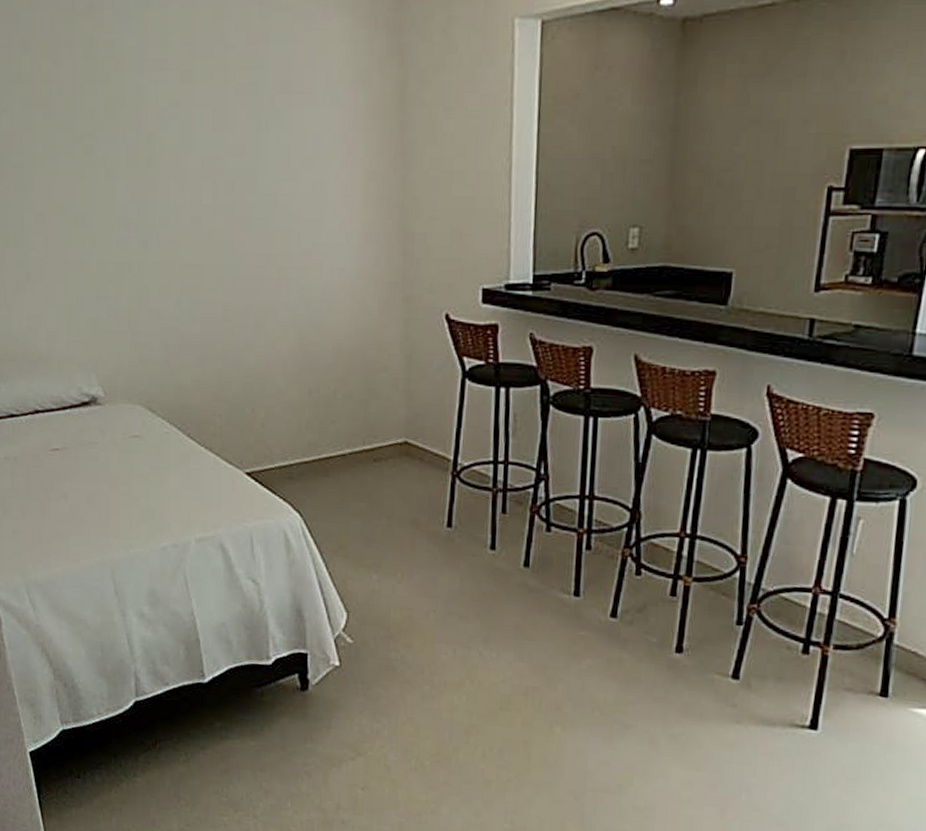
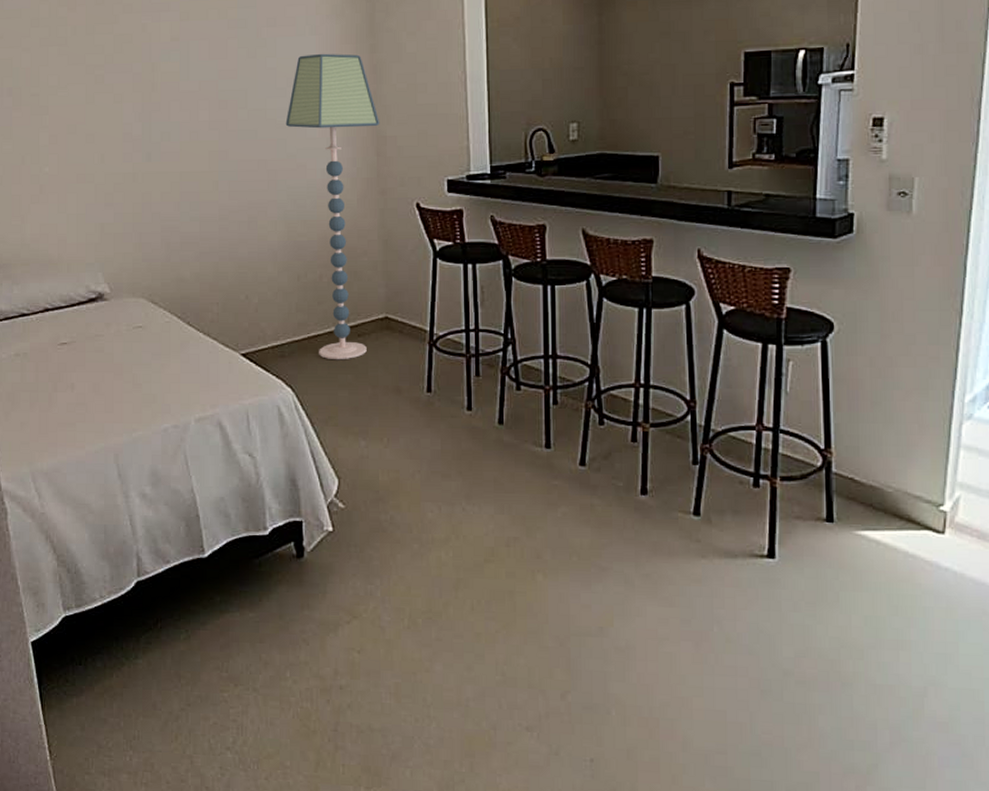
floor lamp: none [299,129,408,486] -> present [285,53,380,360]

